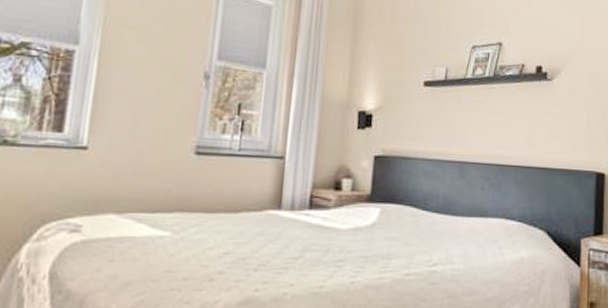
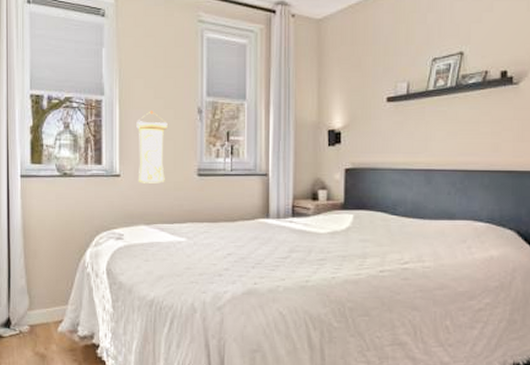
wall scroll: none [113,70,163,161] -> present [136,111,168,184]

